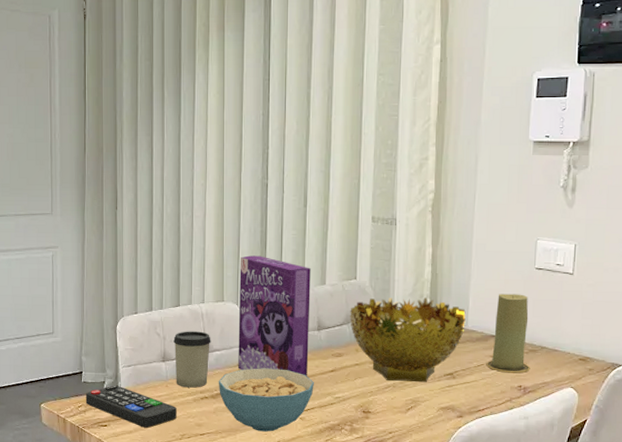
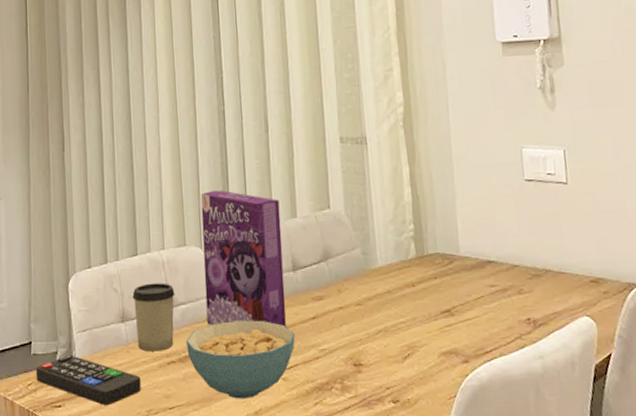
decorative bowl: present [350,297,466,383] -> none [326,223,457,324]
candle: present [486,293,530,374] -> none [486,210,537,304]

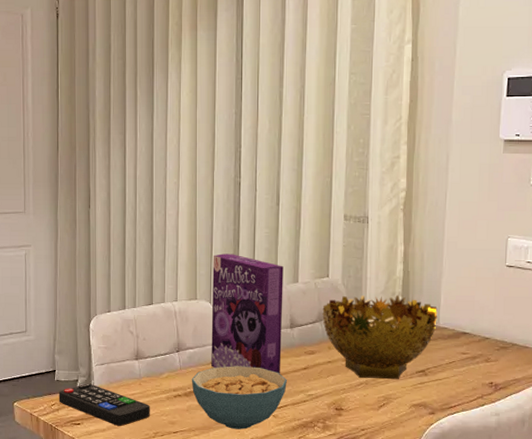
cup: present [132,283,175,352] -> none [146,329,184,386]
decorative bowl: none [326,223,457,324] -> present [322,295,437,380]

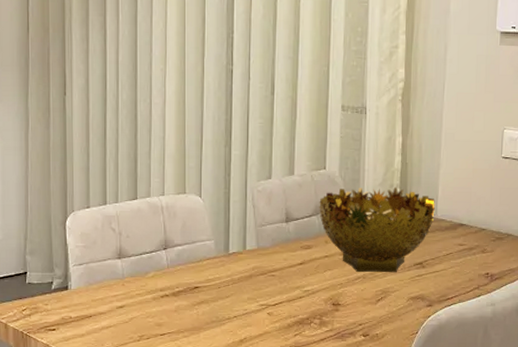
remote control: present [58,383,150,426] -> none [30,285,134,330]
cereal bowl: present [191,366,287,430] -> none [180,263,282,329]
cereal box: present [211,253,284,374] -> none [201,145,279,270]

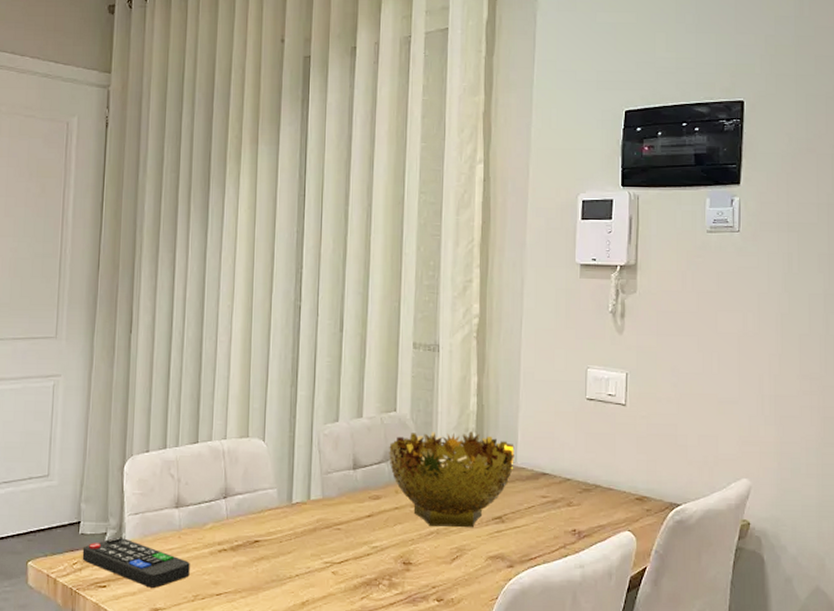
remote control: none [30,285,134,330] -> present [82,537,190,588]

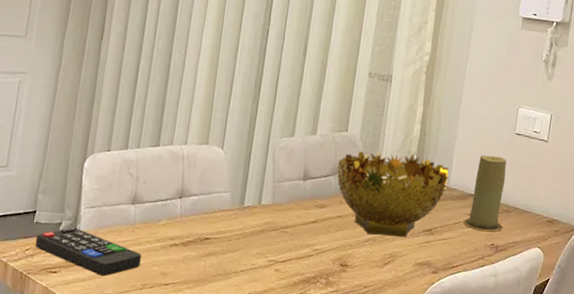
candle: none [537,426,585,516] -> present [463,155,507,232]

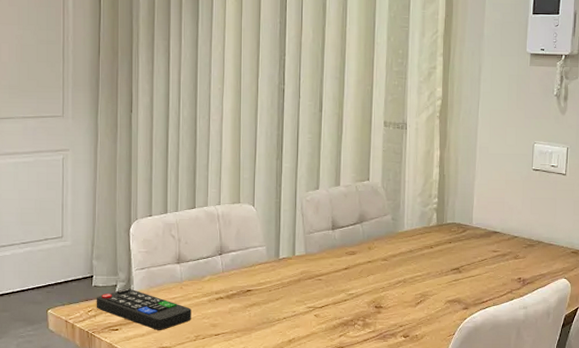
decorative bowl: present [336,151,449,238] -> none [363,197,471,278]
candle: present [463,155,507,232] -> none [489,193,529,267]

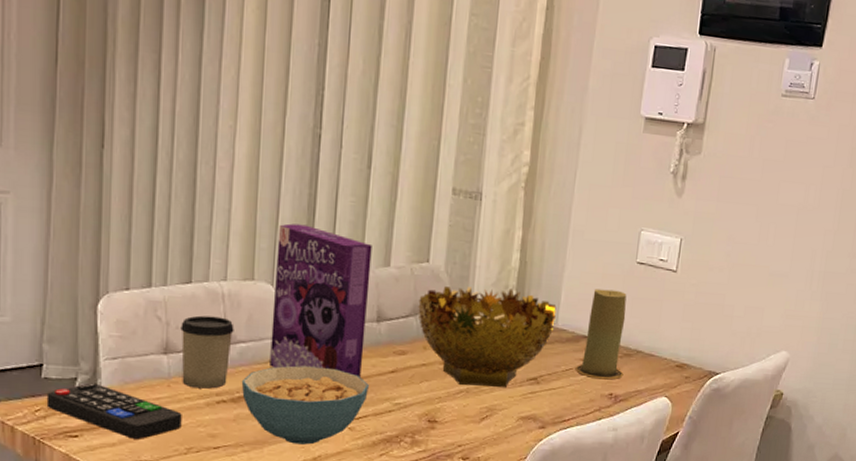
cup: none [189,232,227,289] -> present [180,315,234,389]
cereal bowl: none [233,267,328,330] -> present [241,365,369,445]
cereal box: none [254,158,326,274] -> present [270,223,372,378]
decorative bowl: none [363,197,471,278] -> present [418,286,557,388]
candle: none [489,193,529,267] -> present [575,289,627,380]

